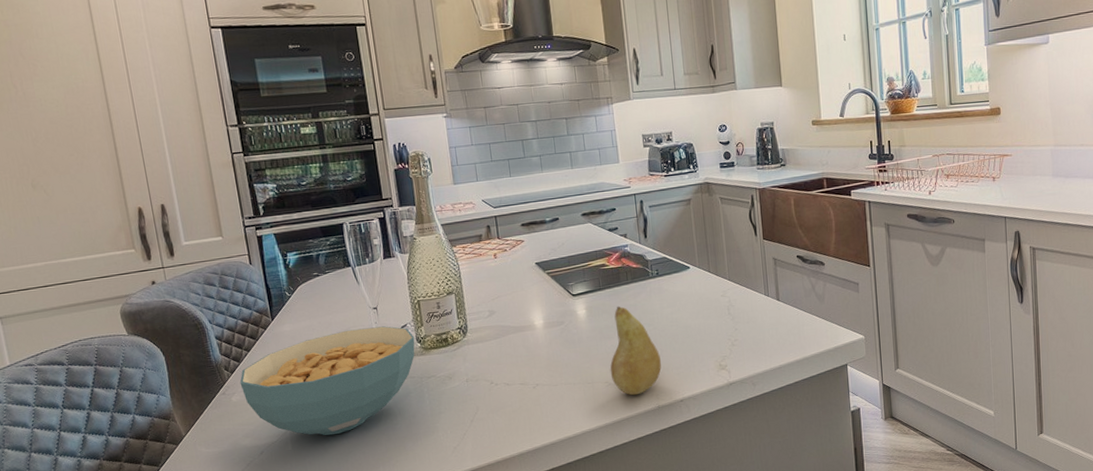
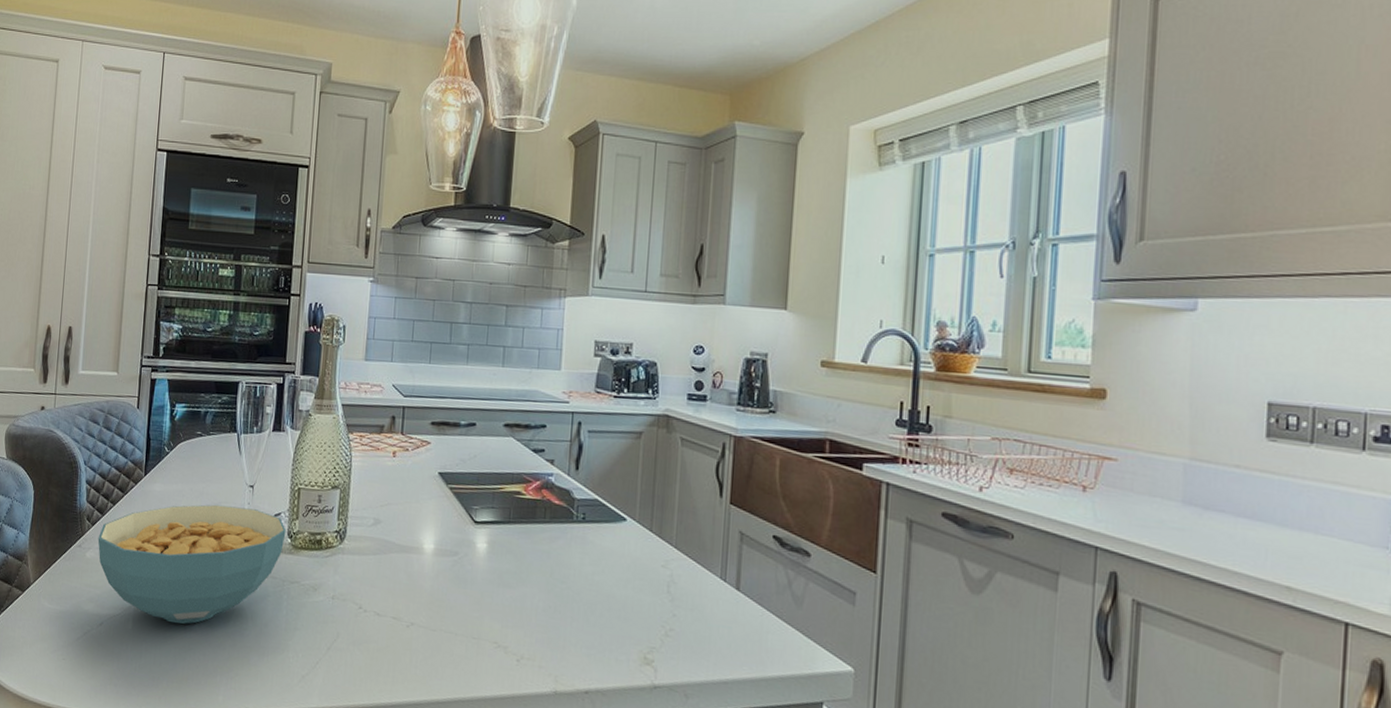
fruit: present [610,306,662,396] -> none [502,548,570,670]

